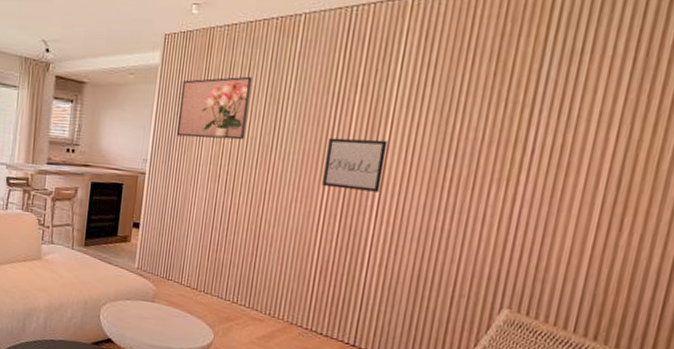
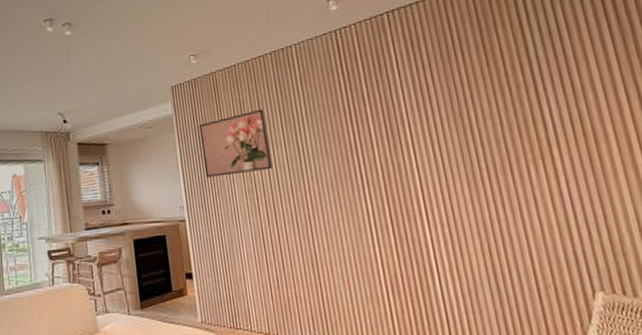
wall art: present [322,137,388,192] -> none [354,143,422,200]

